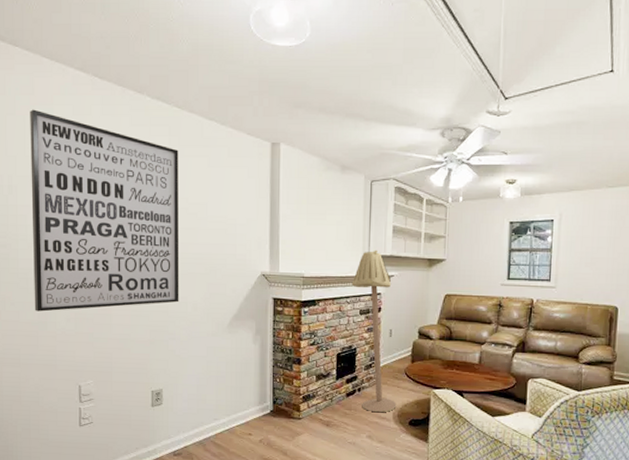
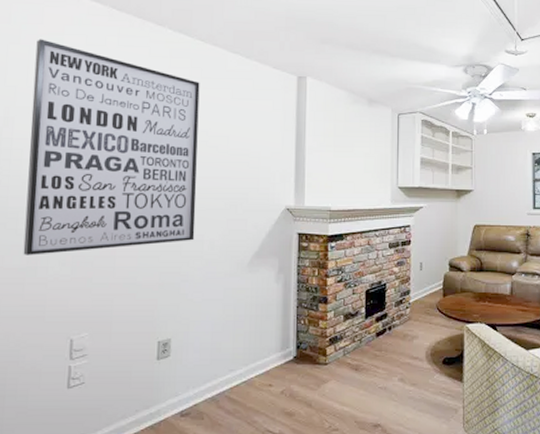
floor lamp: present [351,249,397,413] -> none [380,181,429,353]

